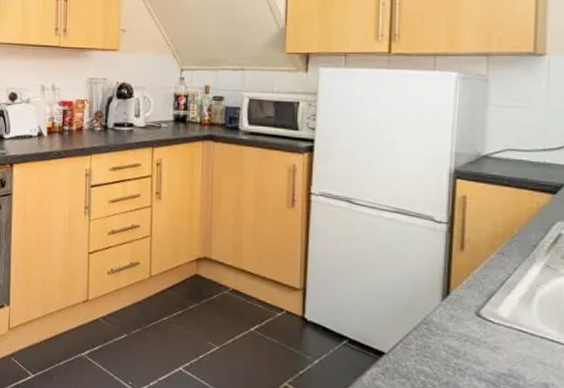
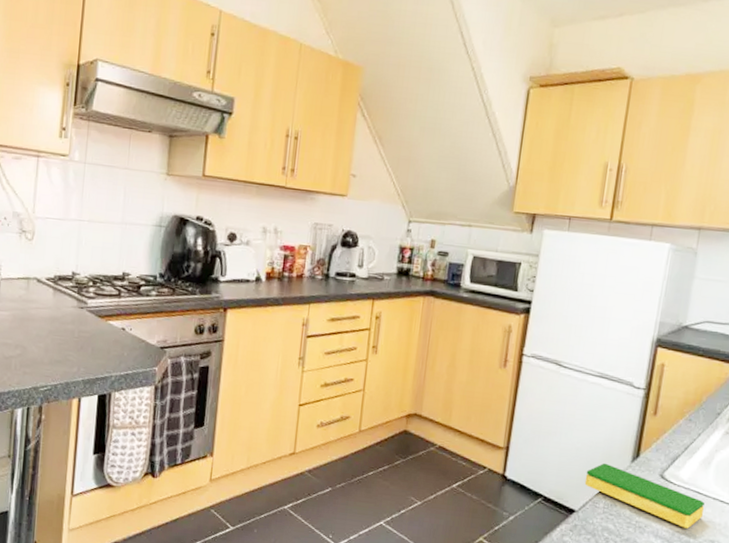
dish sponge: none [392,302,531,371] -> present [584,463,704,529]

